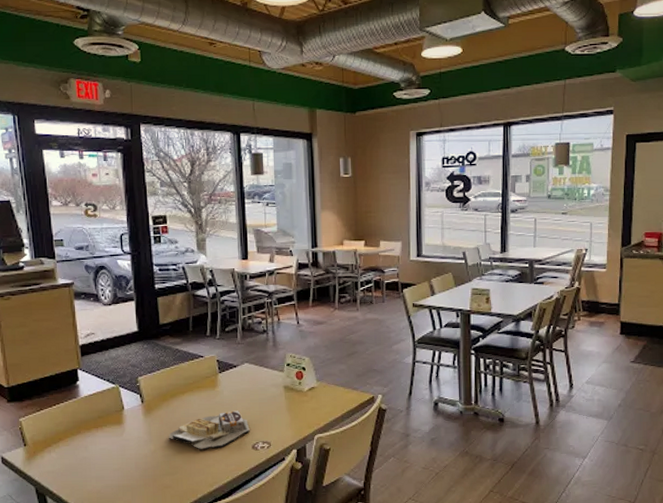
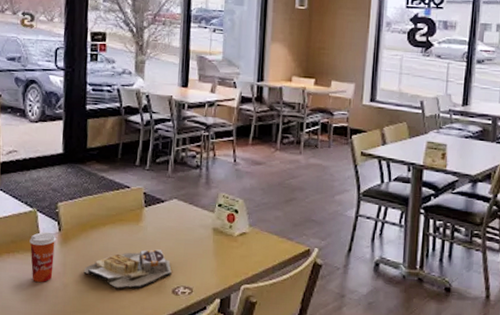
paper cup: none [115,405,140,452] -> present [29,231,57,283]

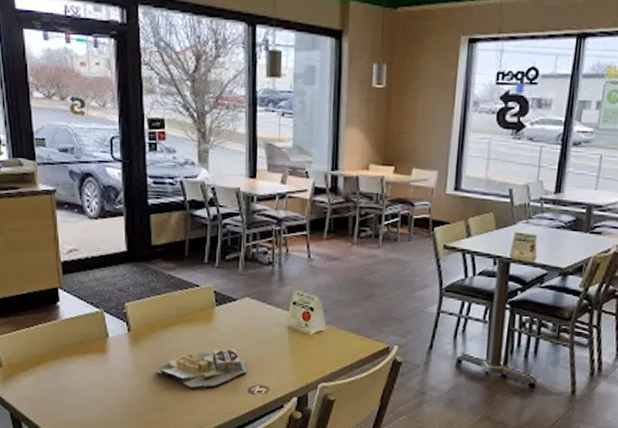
paper cup: present [29,231,57,283] -> none [98,332,126,384]

